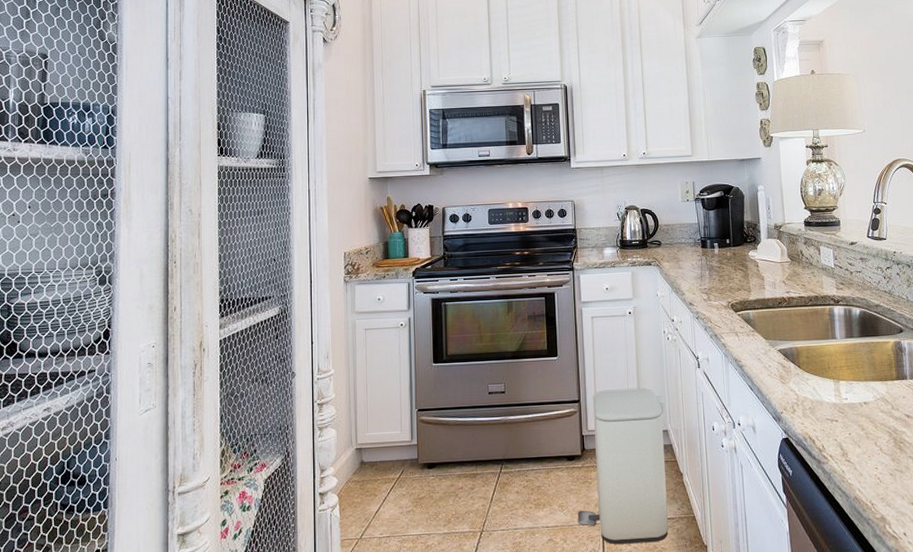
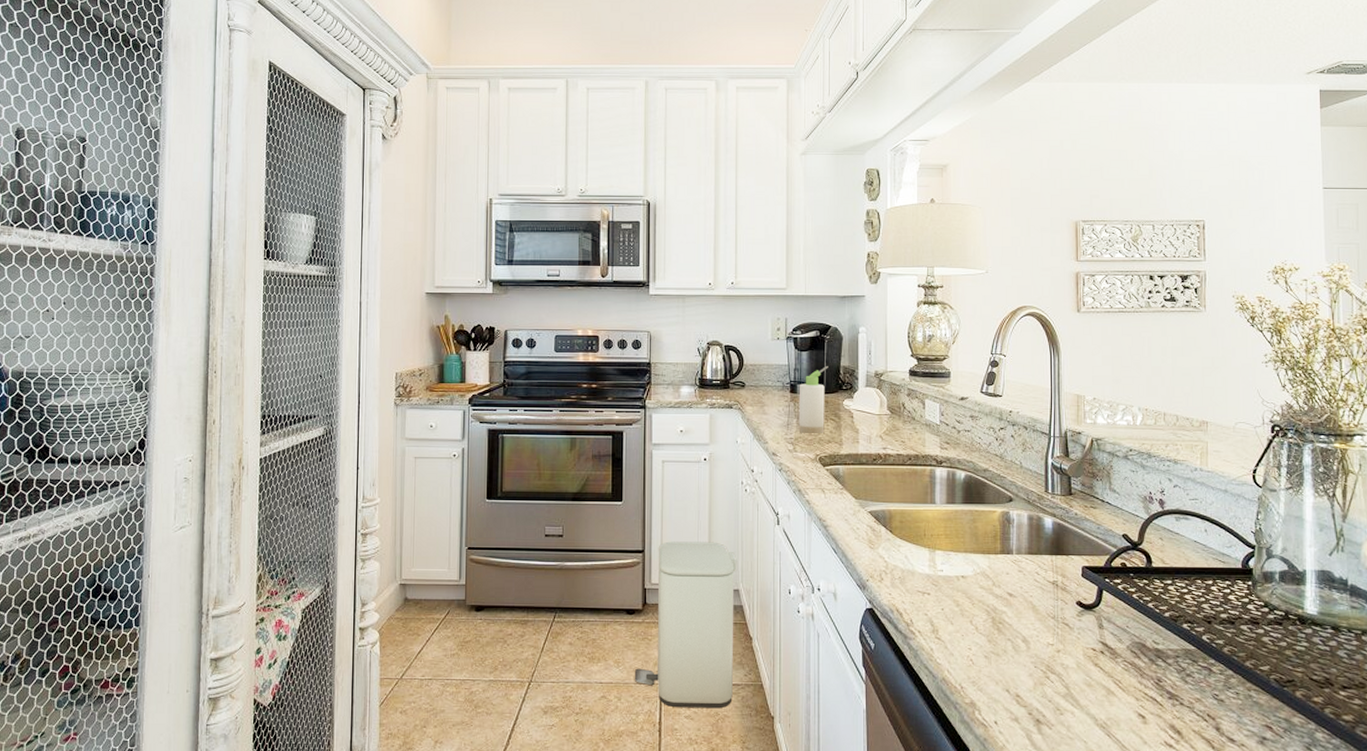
bottle: none [709,222,734,285] -> present [798,366,828,436]

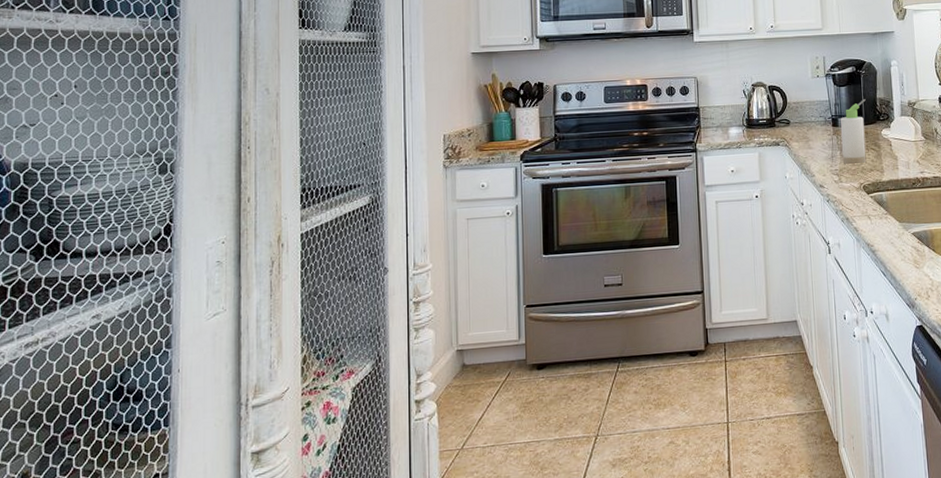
pedal bin: present [634,541,737,709] -> none [700,276,798,444]

